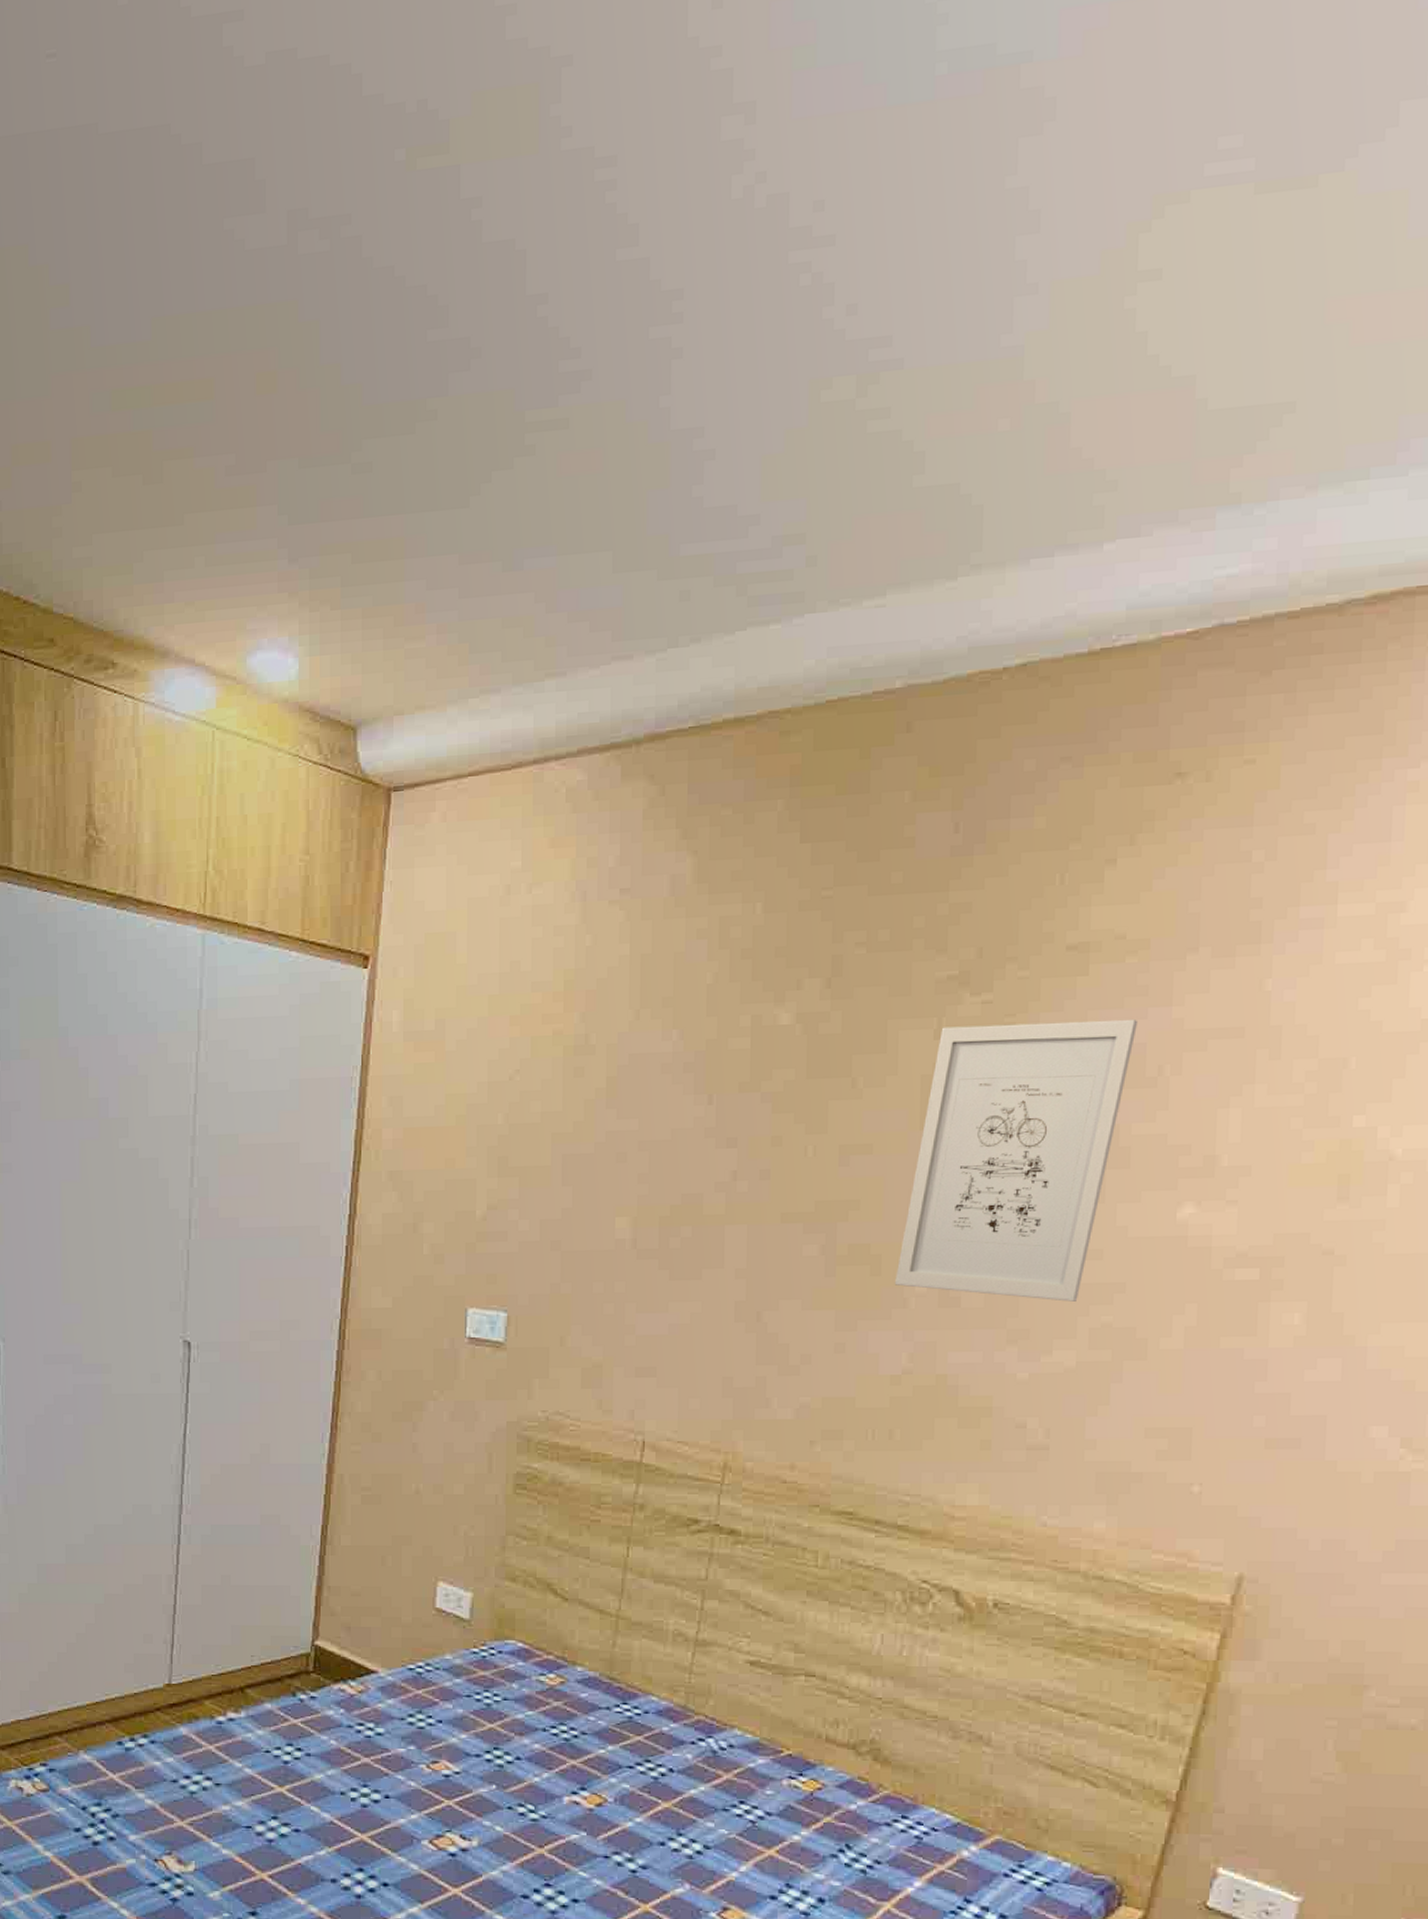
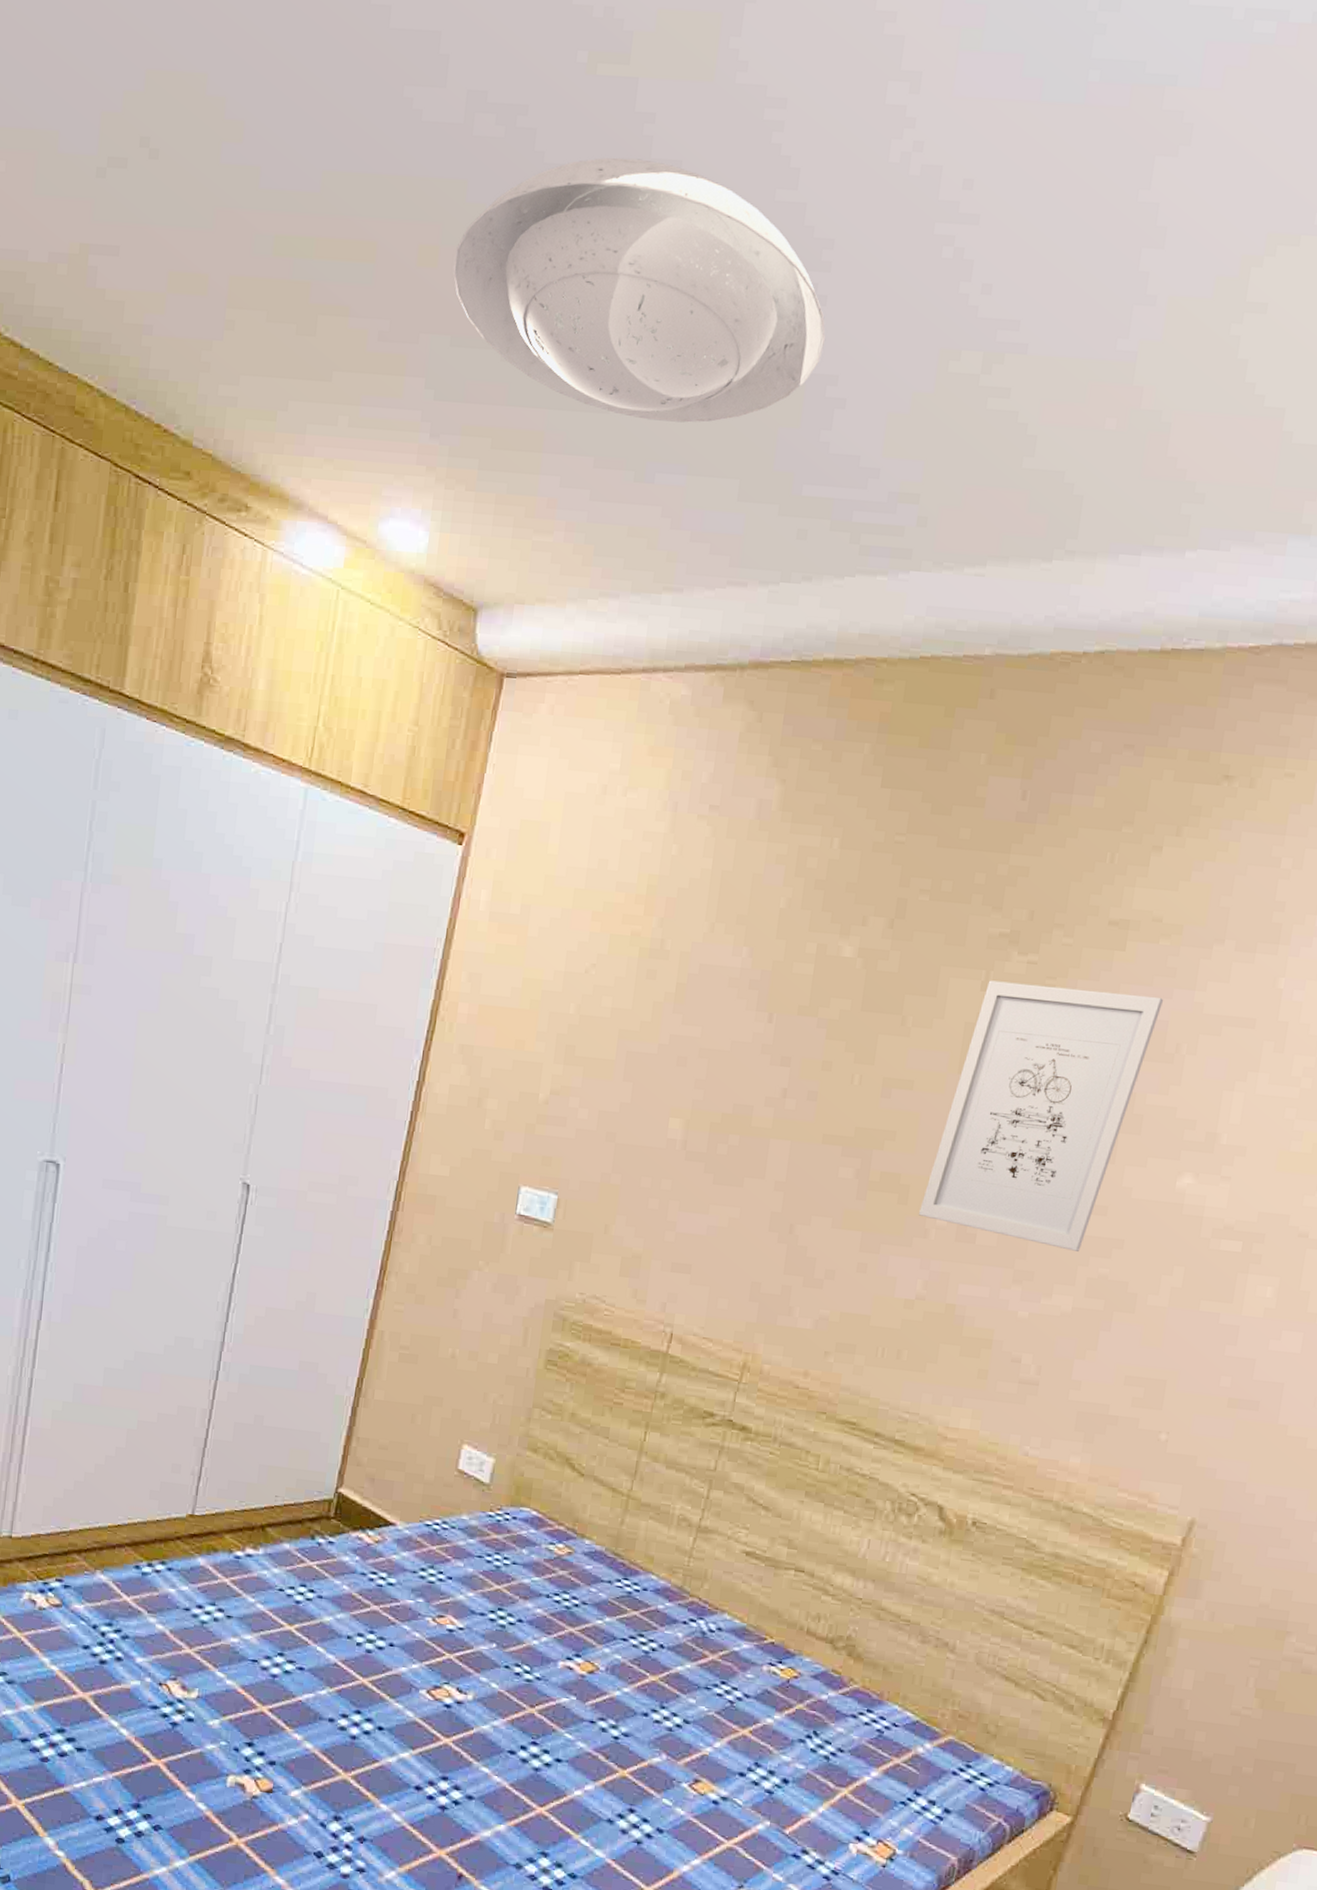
ceiling light: none [293,244,687,507] -> present [453,157,826,423]

